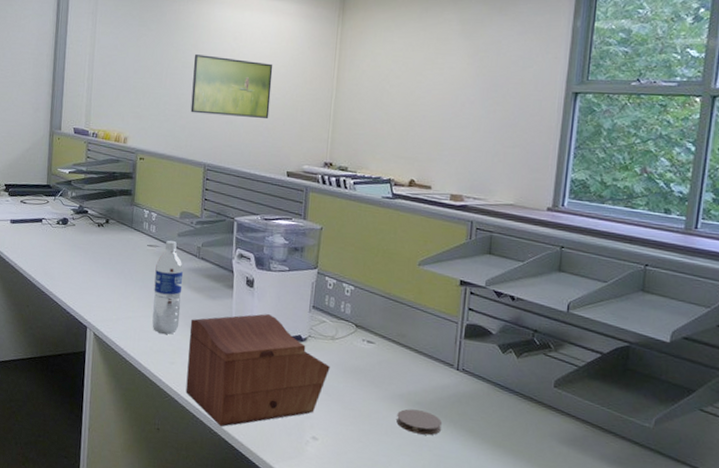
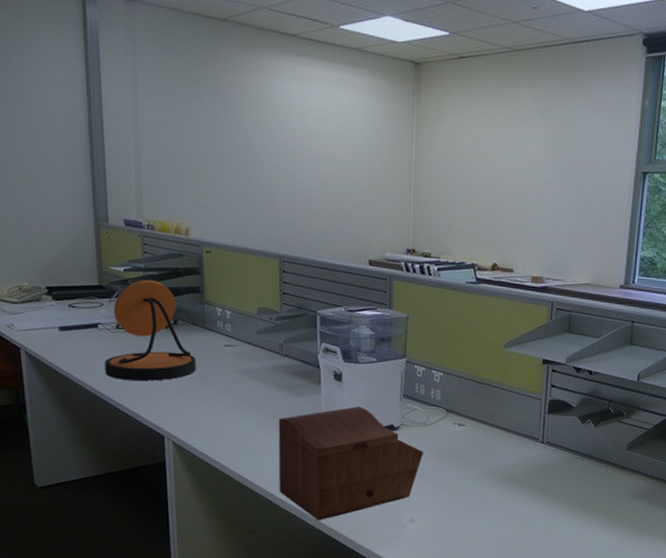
desk lamp: none [43,181,122,274] -> present [105,279,196,381]
water bottle: present [152,240,183,334] -> none [235,338,267,436]
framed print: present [190,54,273,118] -> none [258,134,347,204]
coaster: present [396,409,443,436] -> none [489,483,531,505]

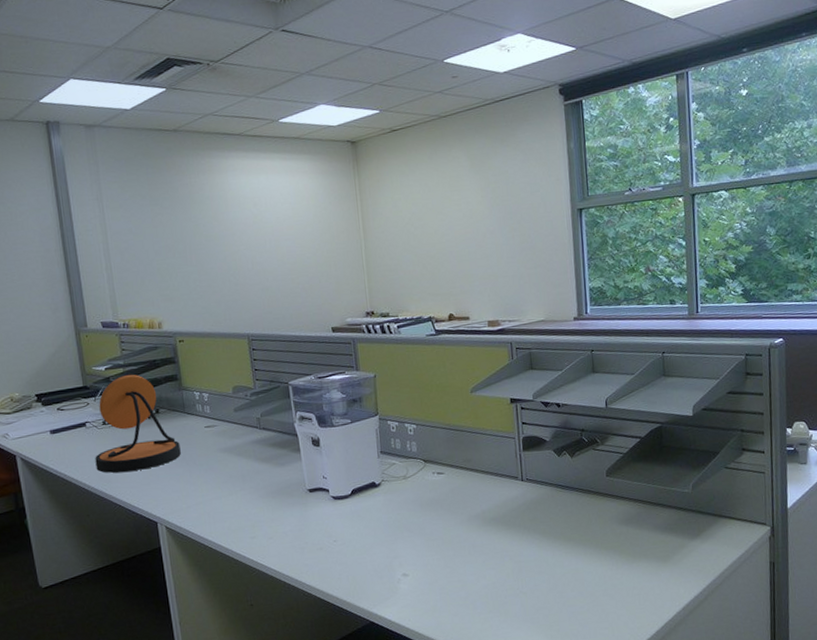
sewing box: present [278,407,423,521] -> none [263,468,408,587]

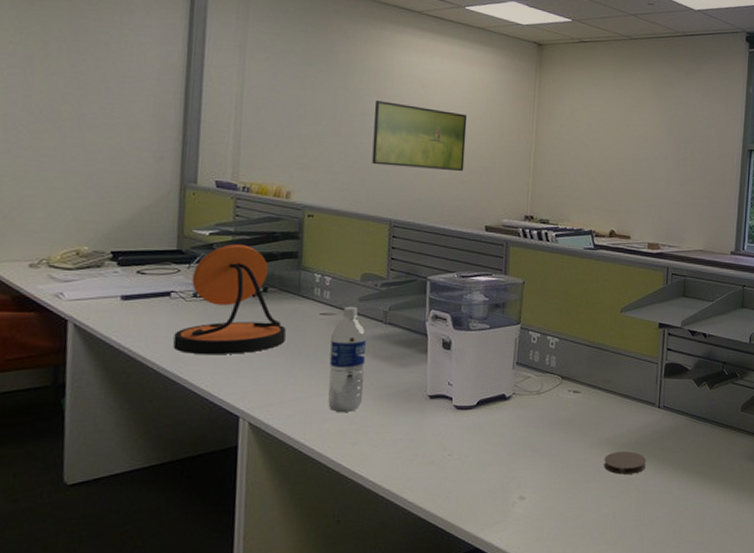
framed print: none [216,224,304,286] -> present [371,101,468,171]
water bottle: none [217,416,253,511] -> present [328,306,366,412]
coaster: none [476,524,518,548] -> present [604,451,647,475]

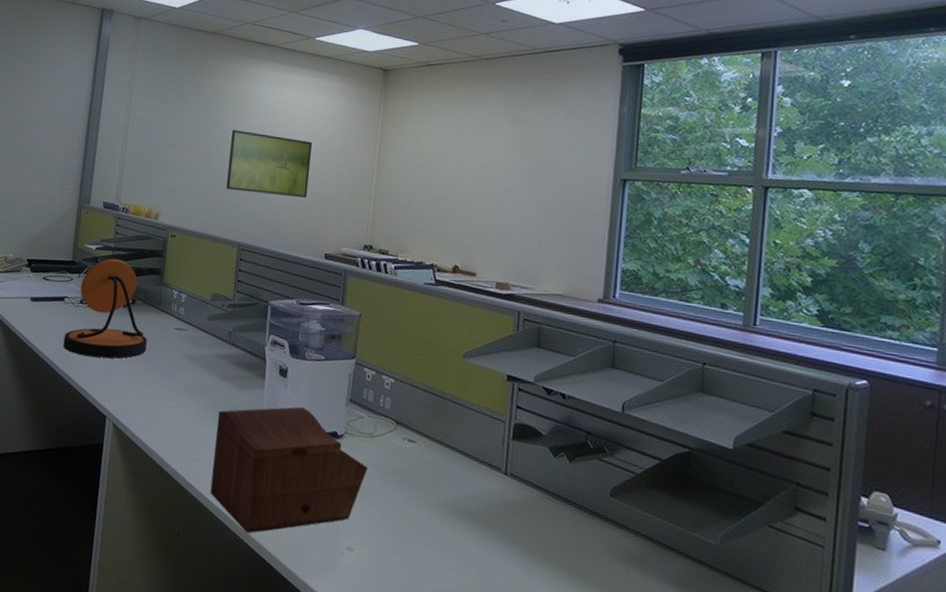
water bottle: present [328,306,366,412] -> none [176,323,213,427]
sewing box: none [372,376,536,505] -> present [210,406,368,534]
coaster: present [604,451,647,475] -> none [440,517,490,549]

